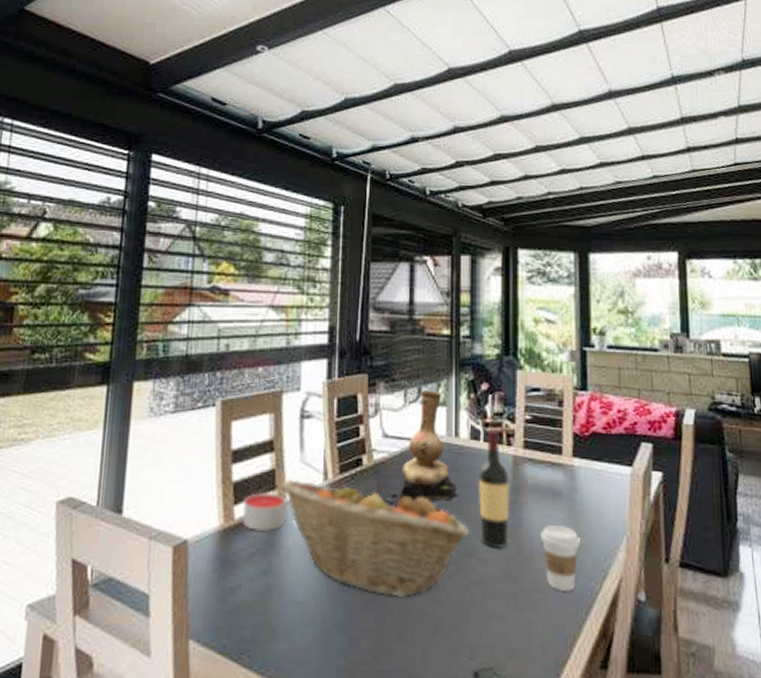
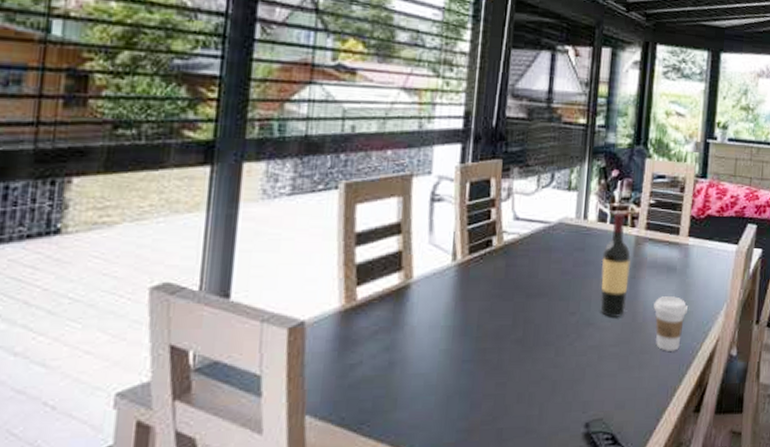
candle: present [242,491,286,531] -> none [365,272,413,310]
fruit basket: present [280,478,470,599] -> none [406,259,591,365]
vase: present [385,389,460,512] -> none [513,175,584,287]

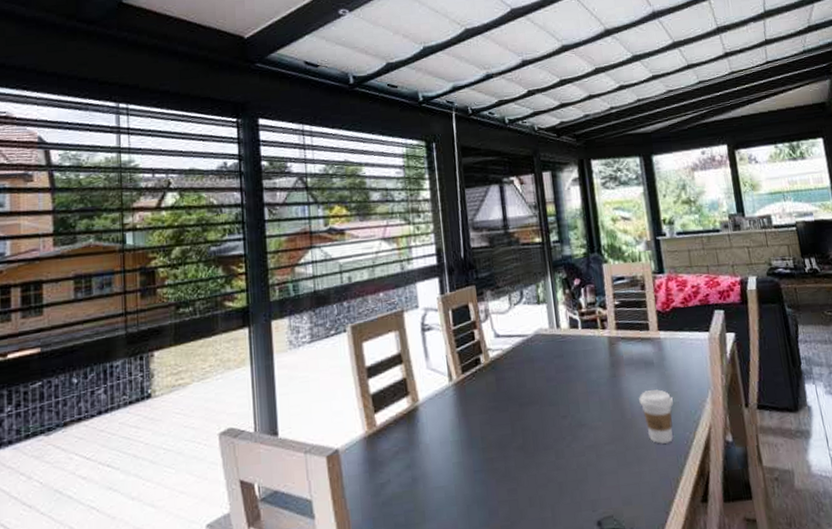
wine bottle: present [599,212,631,319] -> none [580,316,613,418]

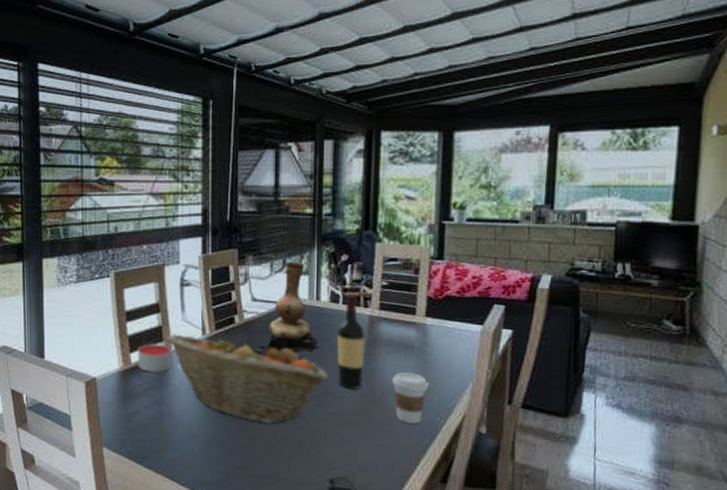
candle: none [382,398,421,433] -> present [137,343,172,372]
fruit basket: none [412,375,580,471] -> present [166,333,329,424]
vase: none [504,291,567,394] -> present [255,261,320,360]
wine bottle: none [580,316,613,418] -> present [336,293,365,390]

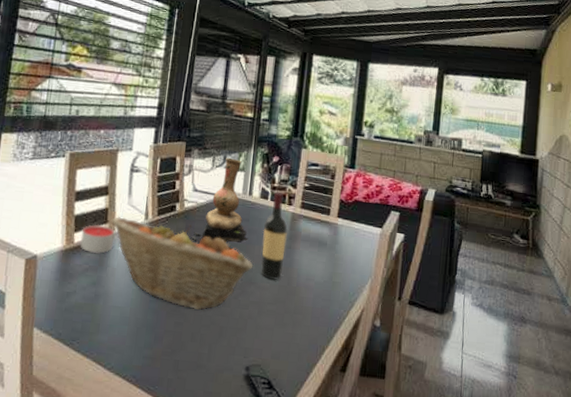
coffee cup: present [392,372,428,425] -> none [306,266,336,316]

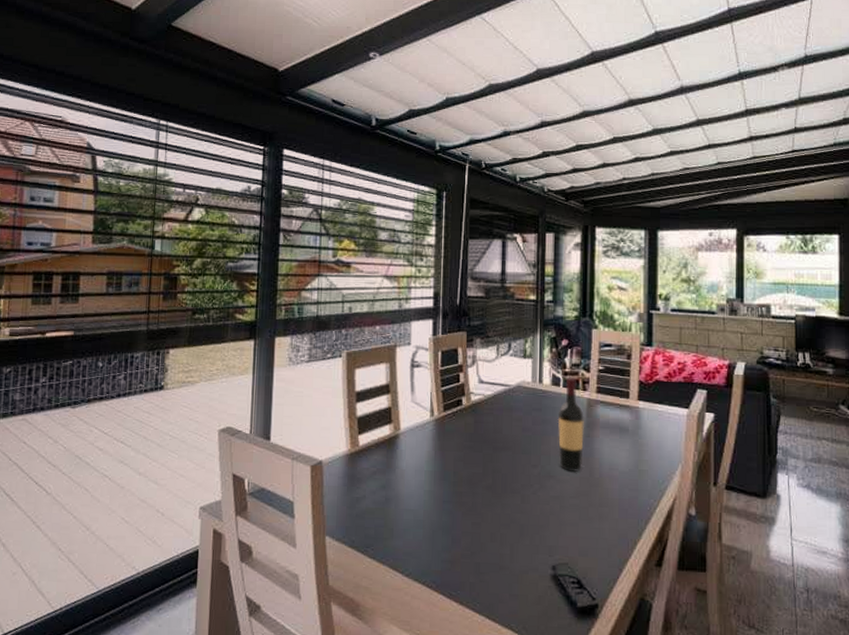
candle: present [80,224,115,253] -> none [365,424,401,455]
fruit basket: present [111,216,254,310] -> none [395,414,551,509]
vase: present [191,157,248,250] -> none [481,344,543,442]

